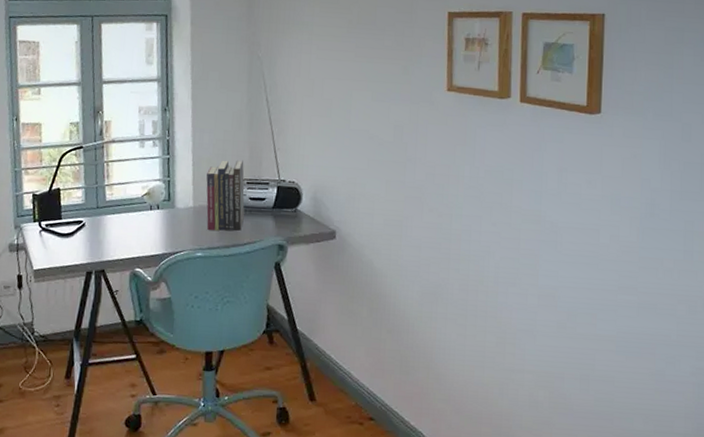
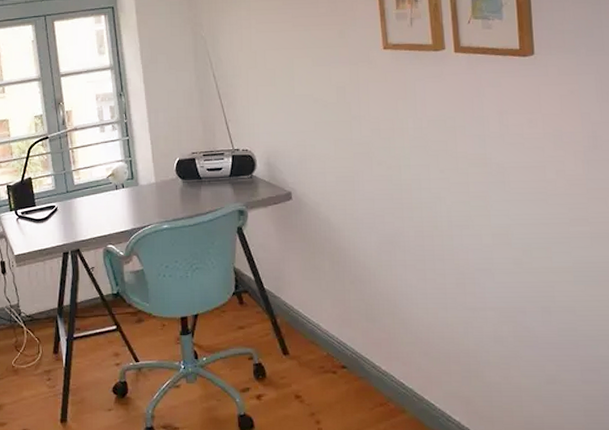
books: present [206,160,245,232] -> none [165,134,204,204]

